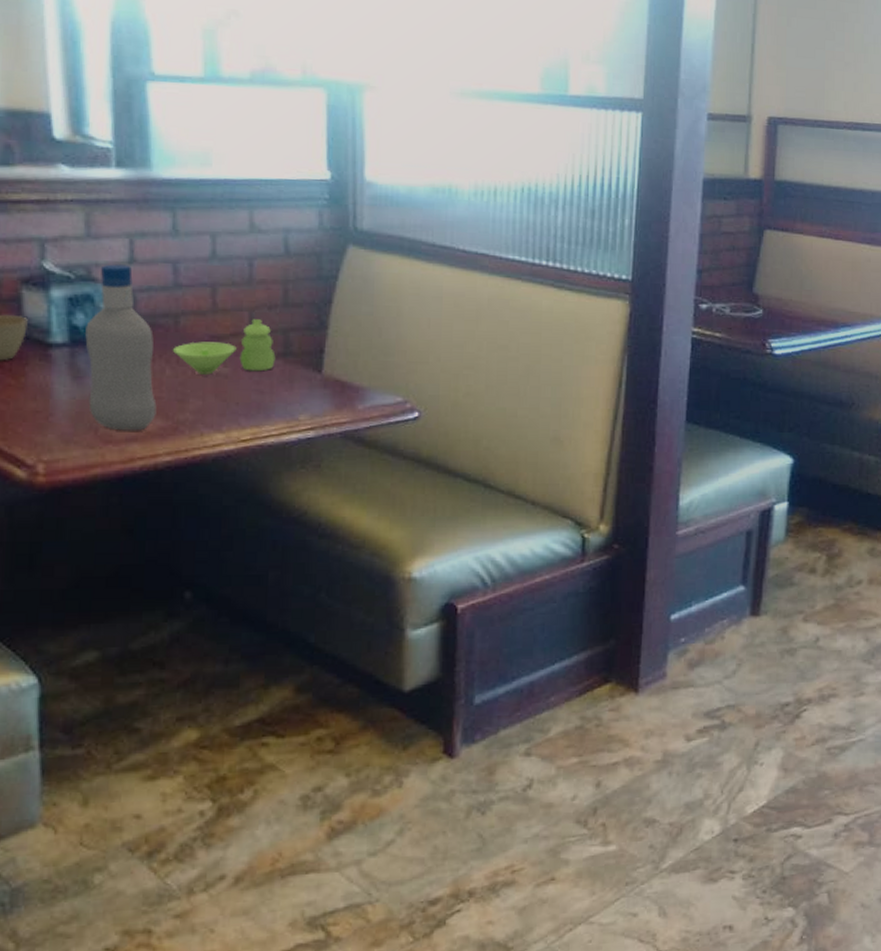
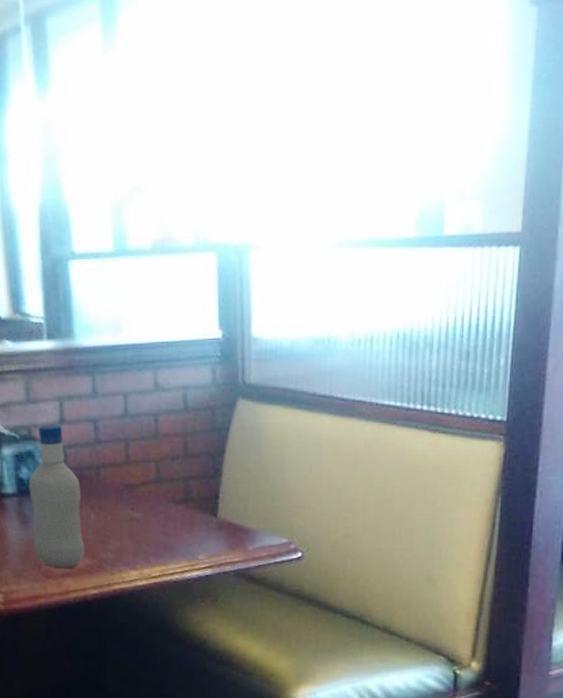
condiment set: present [172,319,276,376] -> none [95,469,178,520]

